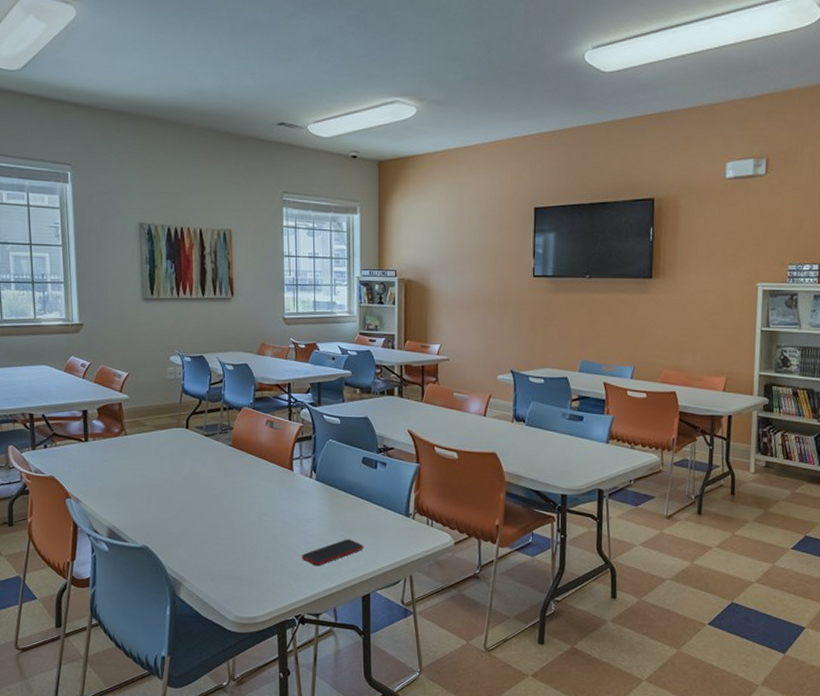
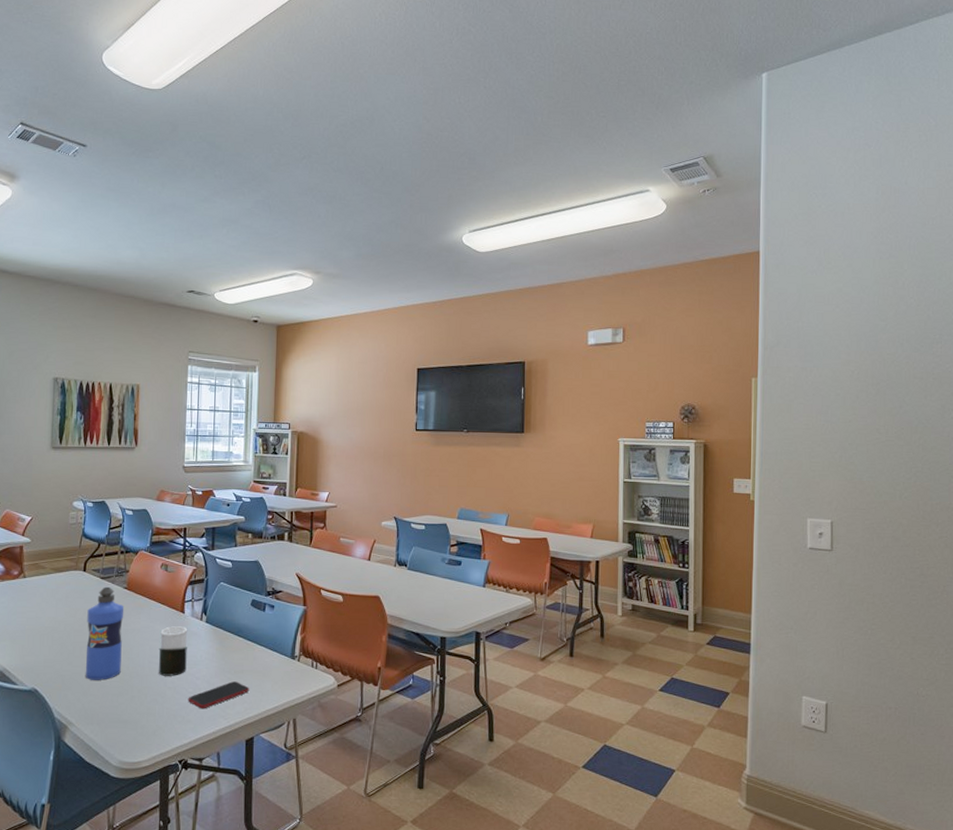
water bottle: none [193,444,231,538] -> present [85,586,125,680]
cup: none [269,484,298,534] -> present [159,626,188,676]

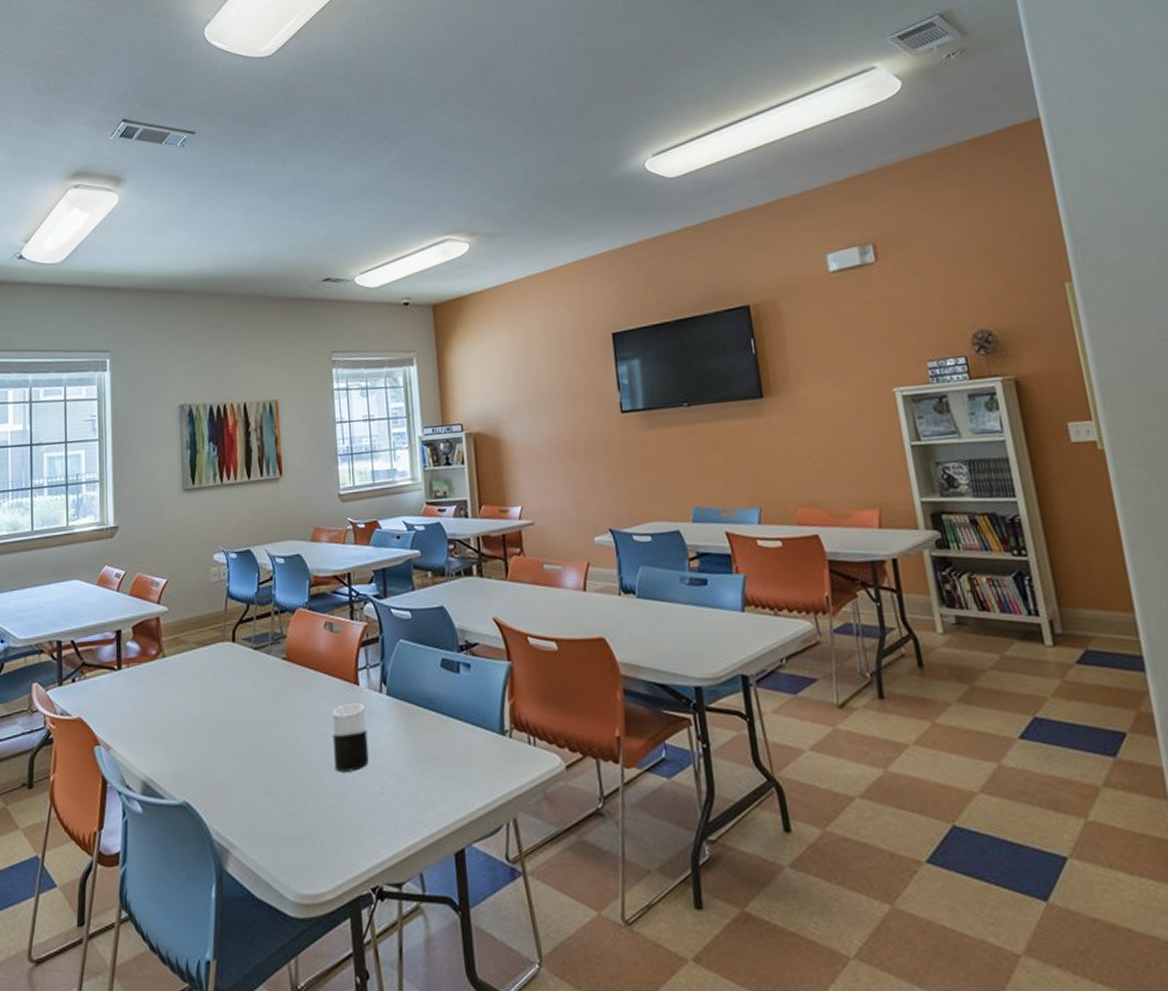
water bottle: present [85,586,125,680] -> none [241,658,288,785]
smartphone: present [188,681,250,709] -> none [374,772,452,814]

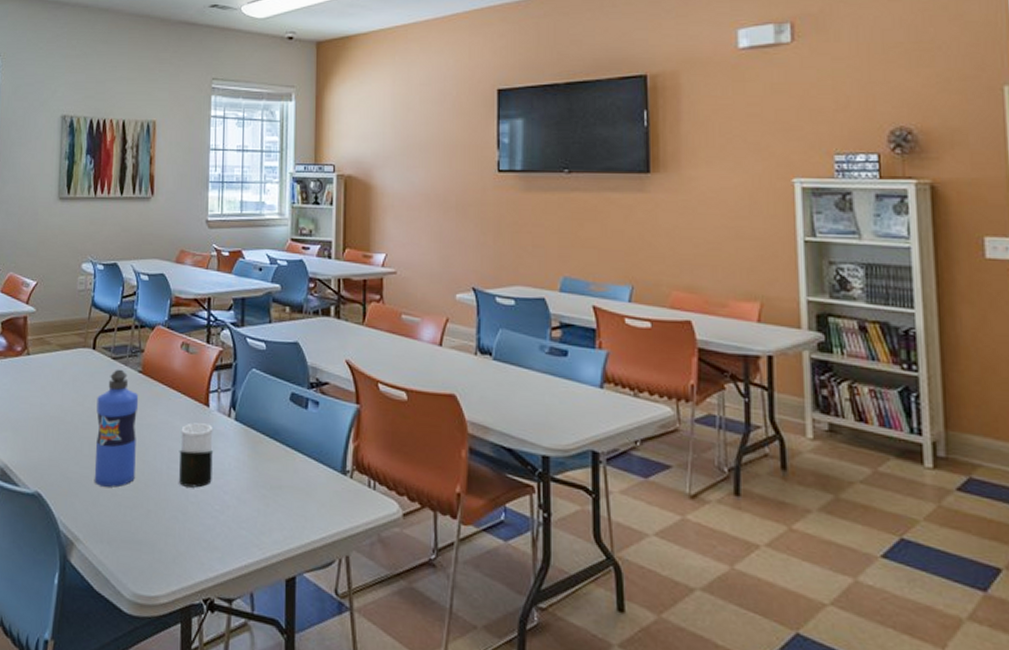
water bottle: none [241,658,288,785] -> present [94,369,139,487]

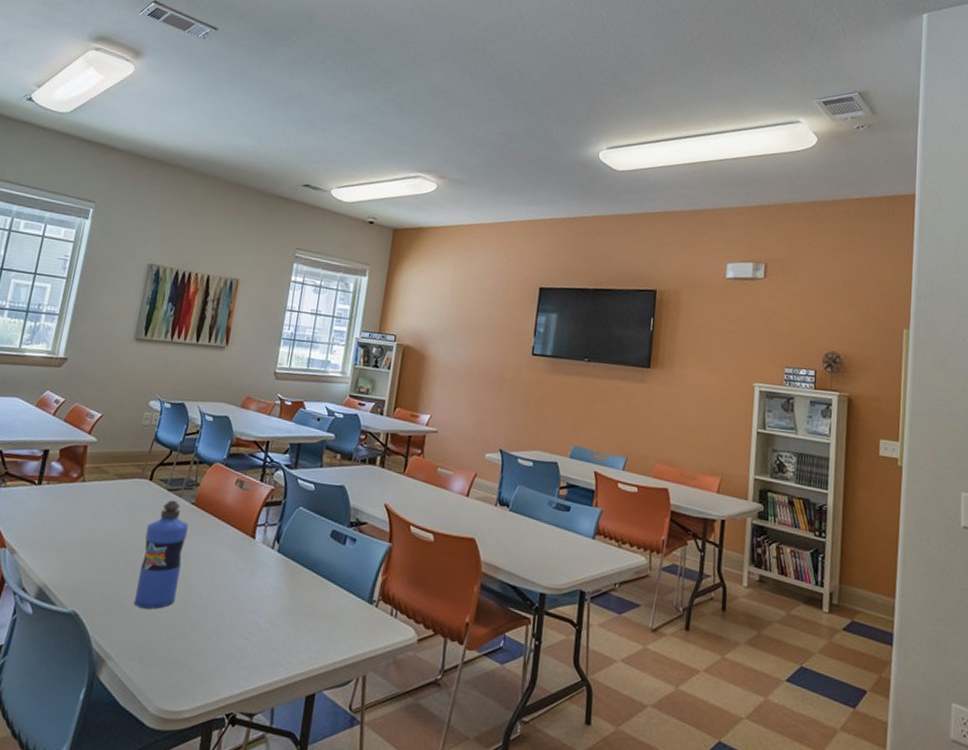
cup: present [179,423,213,488] -> none [217,552,257,612]

